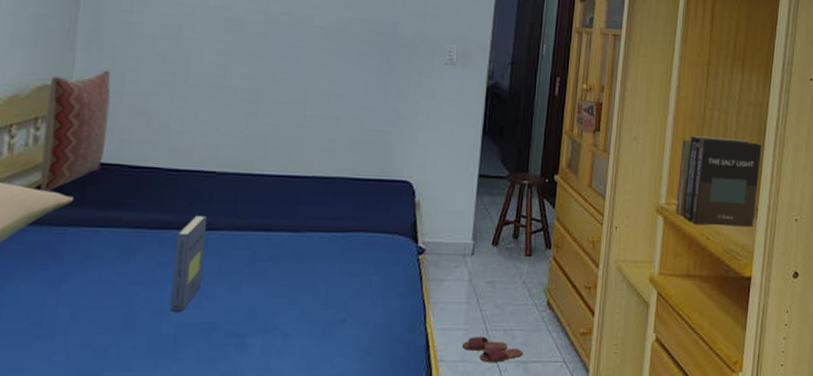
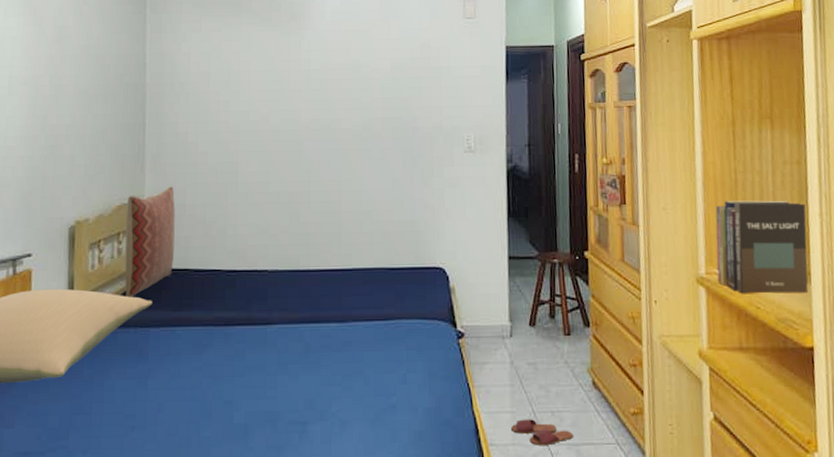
book: present [170,215,207,311] -> none [238,311,265,402]

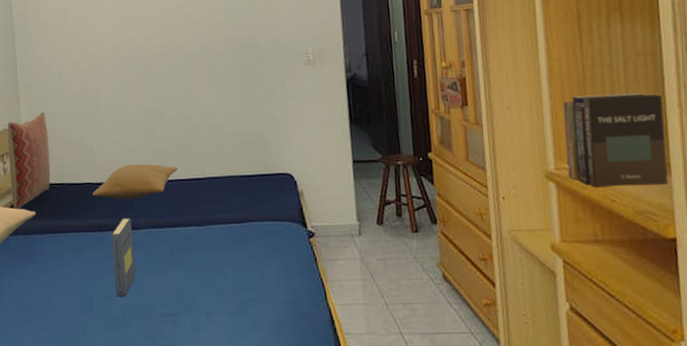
pillow: none [220,251,321,291] -> present [91,164,177,200]
book: none [238,311,265,402] -> present [111,218,136,297]
slippers: present [511,419,574,445] -> none [365,310,427,334]

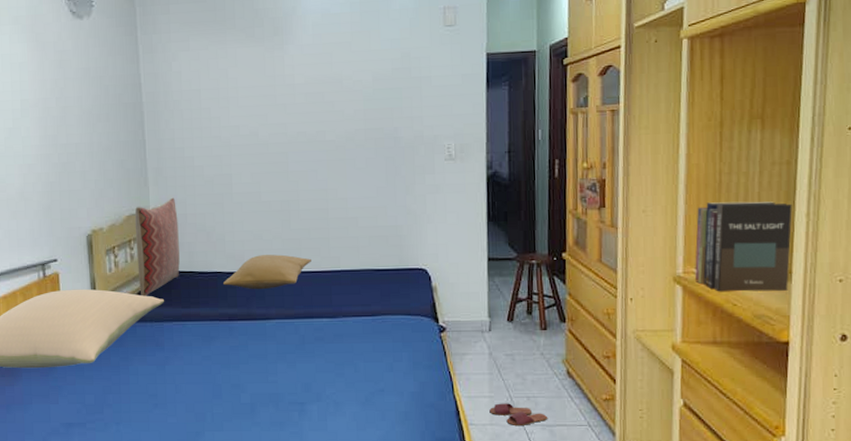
book: present [111,218,136,297] -> none [241,308,265,385]
slippers: none [365,310,427,334] -> present [489,403,548,425]

